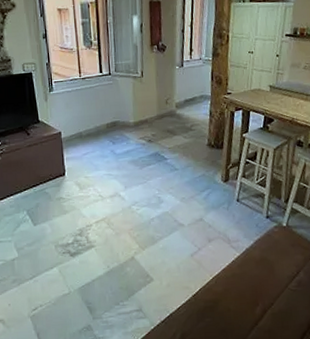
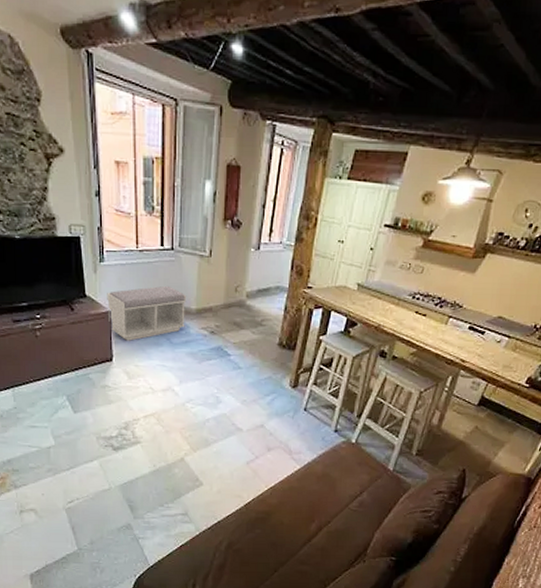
bench: none [57,106,126,156] -> present [107,286,187,341]

